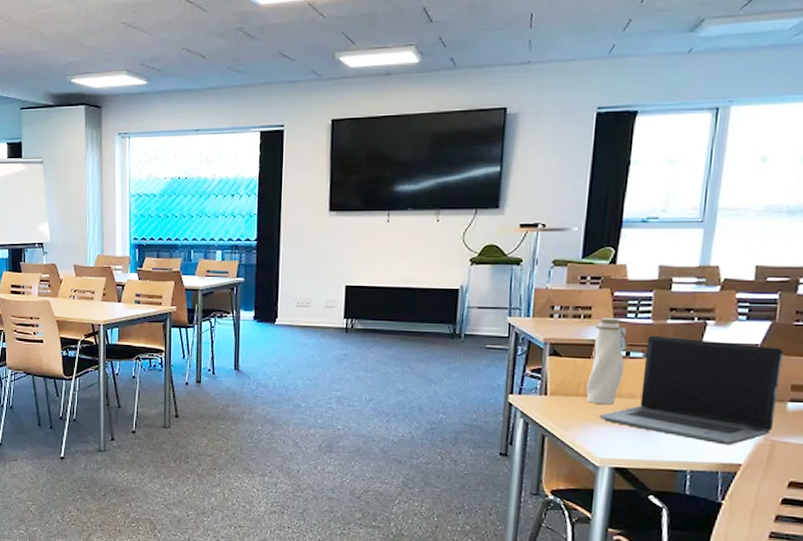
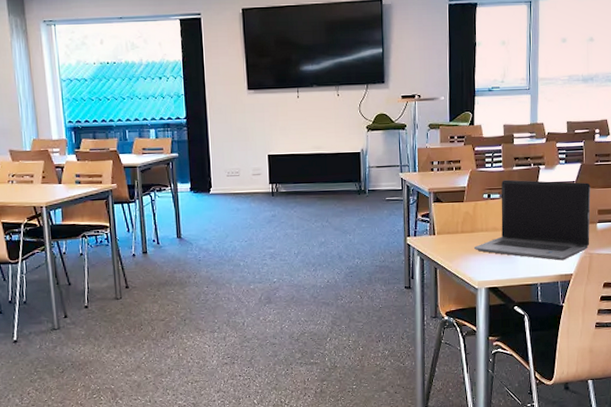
water bottle: present [586,317,628,405] -> none [463,168,488,239]

